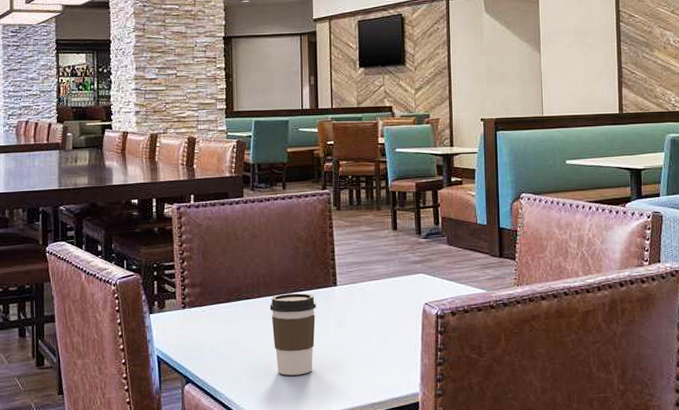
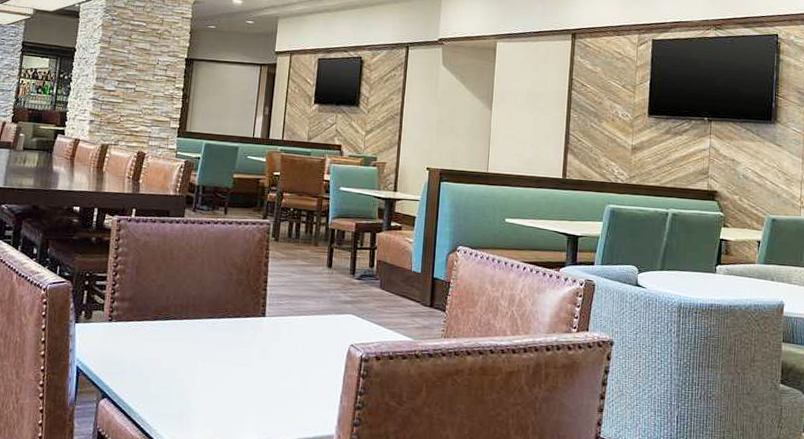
coffee cup: present [269,292,316,376] -> none [195,318,243,403]

